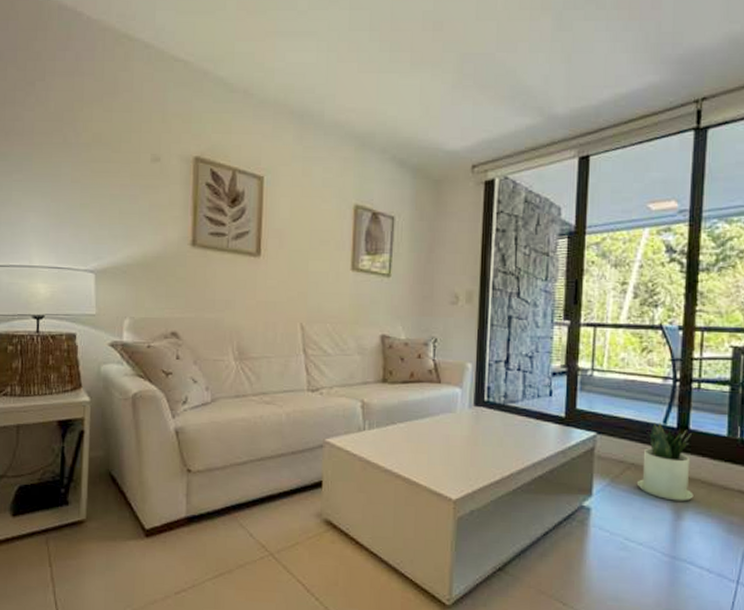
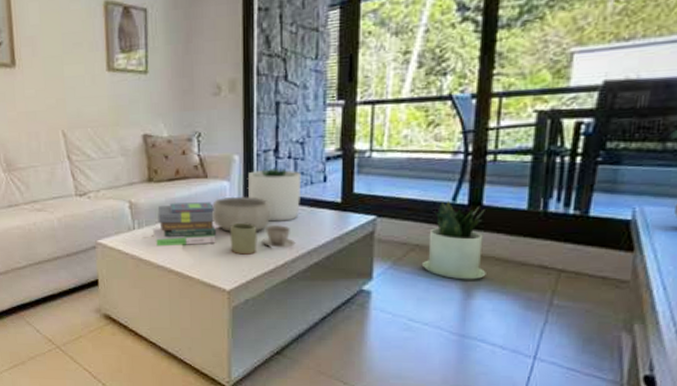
books: none [382,406,447,450] -> present [152,202,217,247]
decorative bowl: none [442,404,500,440] -> present [211,196,271,232]
mug: none [458,430,486,464] -> present [229,222,257,255]
planter: none [478,378,528,432] -> present [247,167,300,222]
teacup: none [489,435,522,460] -> present [262,225,296,249]

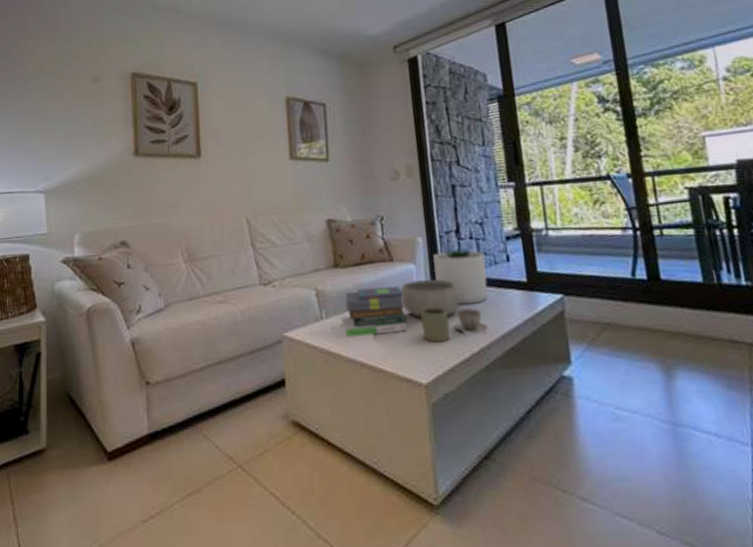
planter: present [421,201,486,280] -> none [616,276,682,360]

